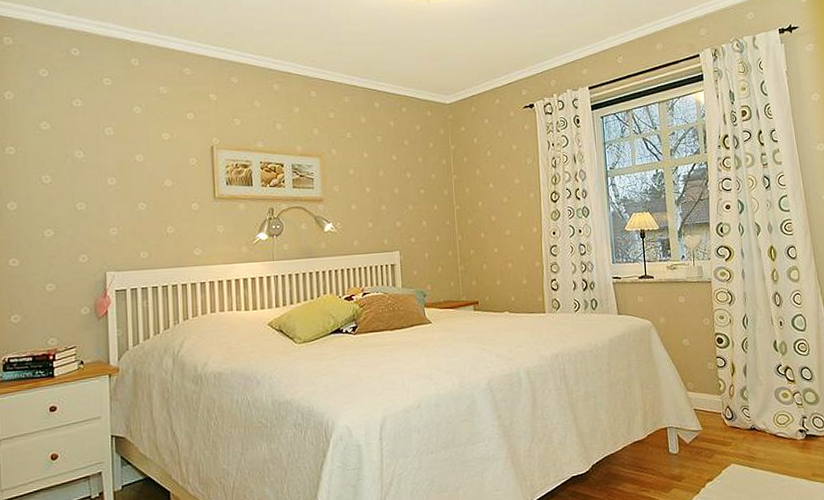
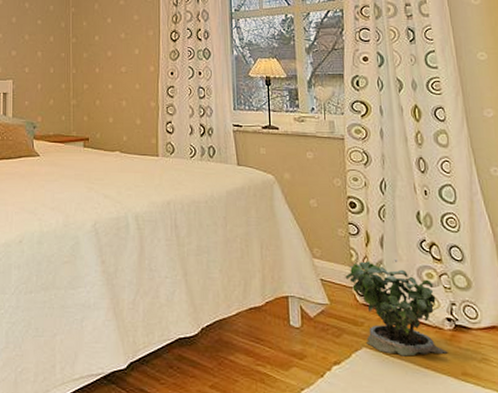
potted plant: none [715,384,801,467] -> present [345,259,448,357]

